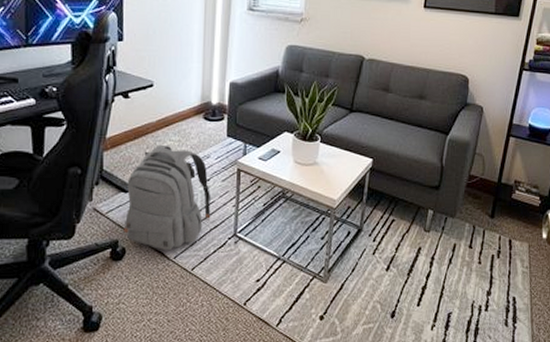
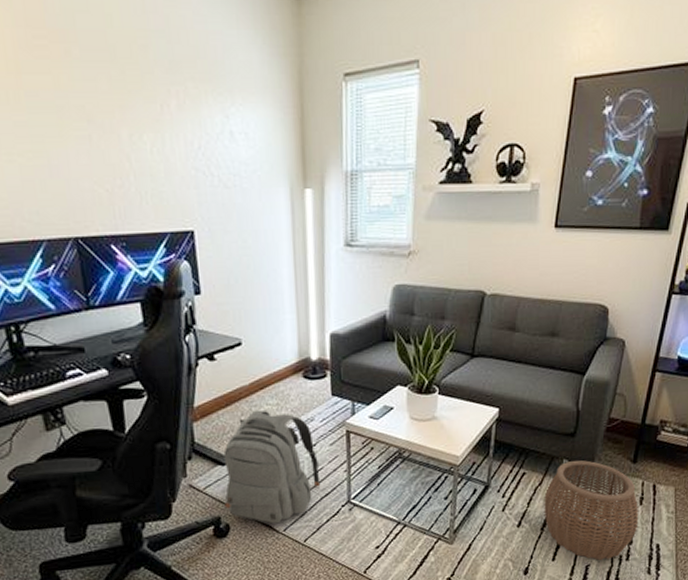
woven basket: none [410,212,497,309] -> present [544,460,639,560]

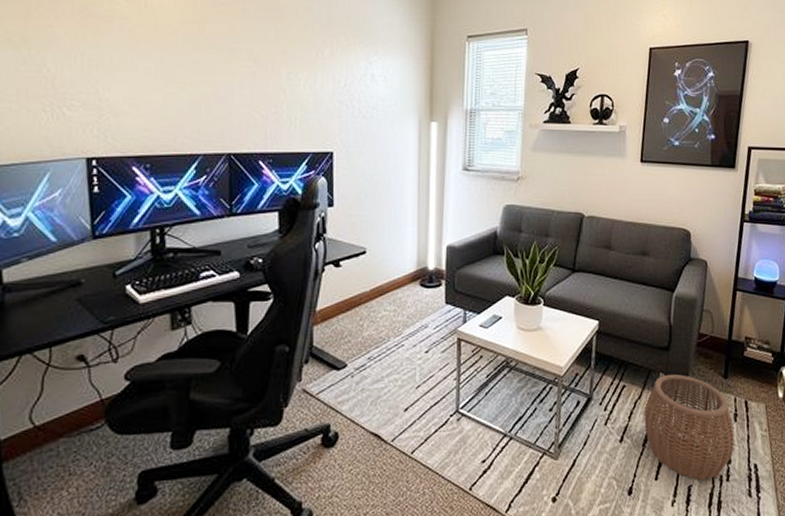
backpack: present [223,410,321,524] -> none [336,315,431,434]

